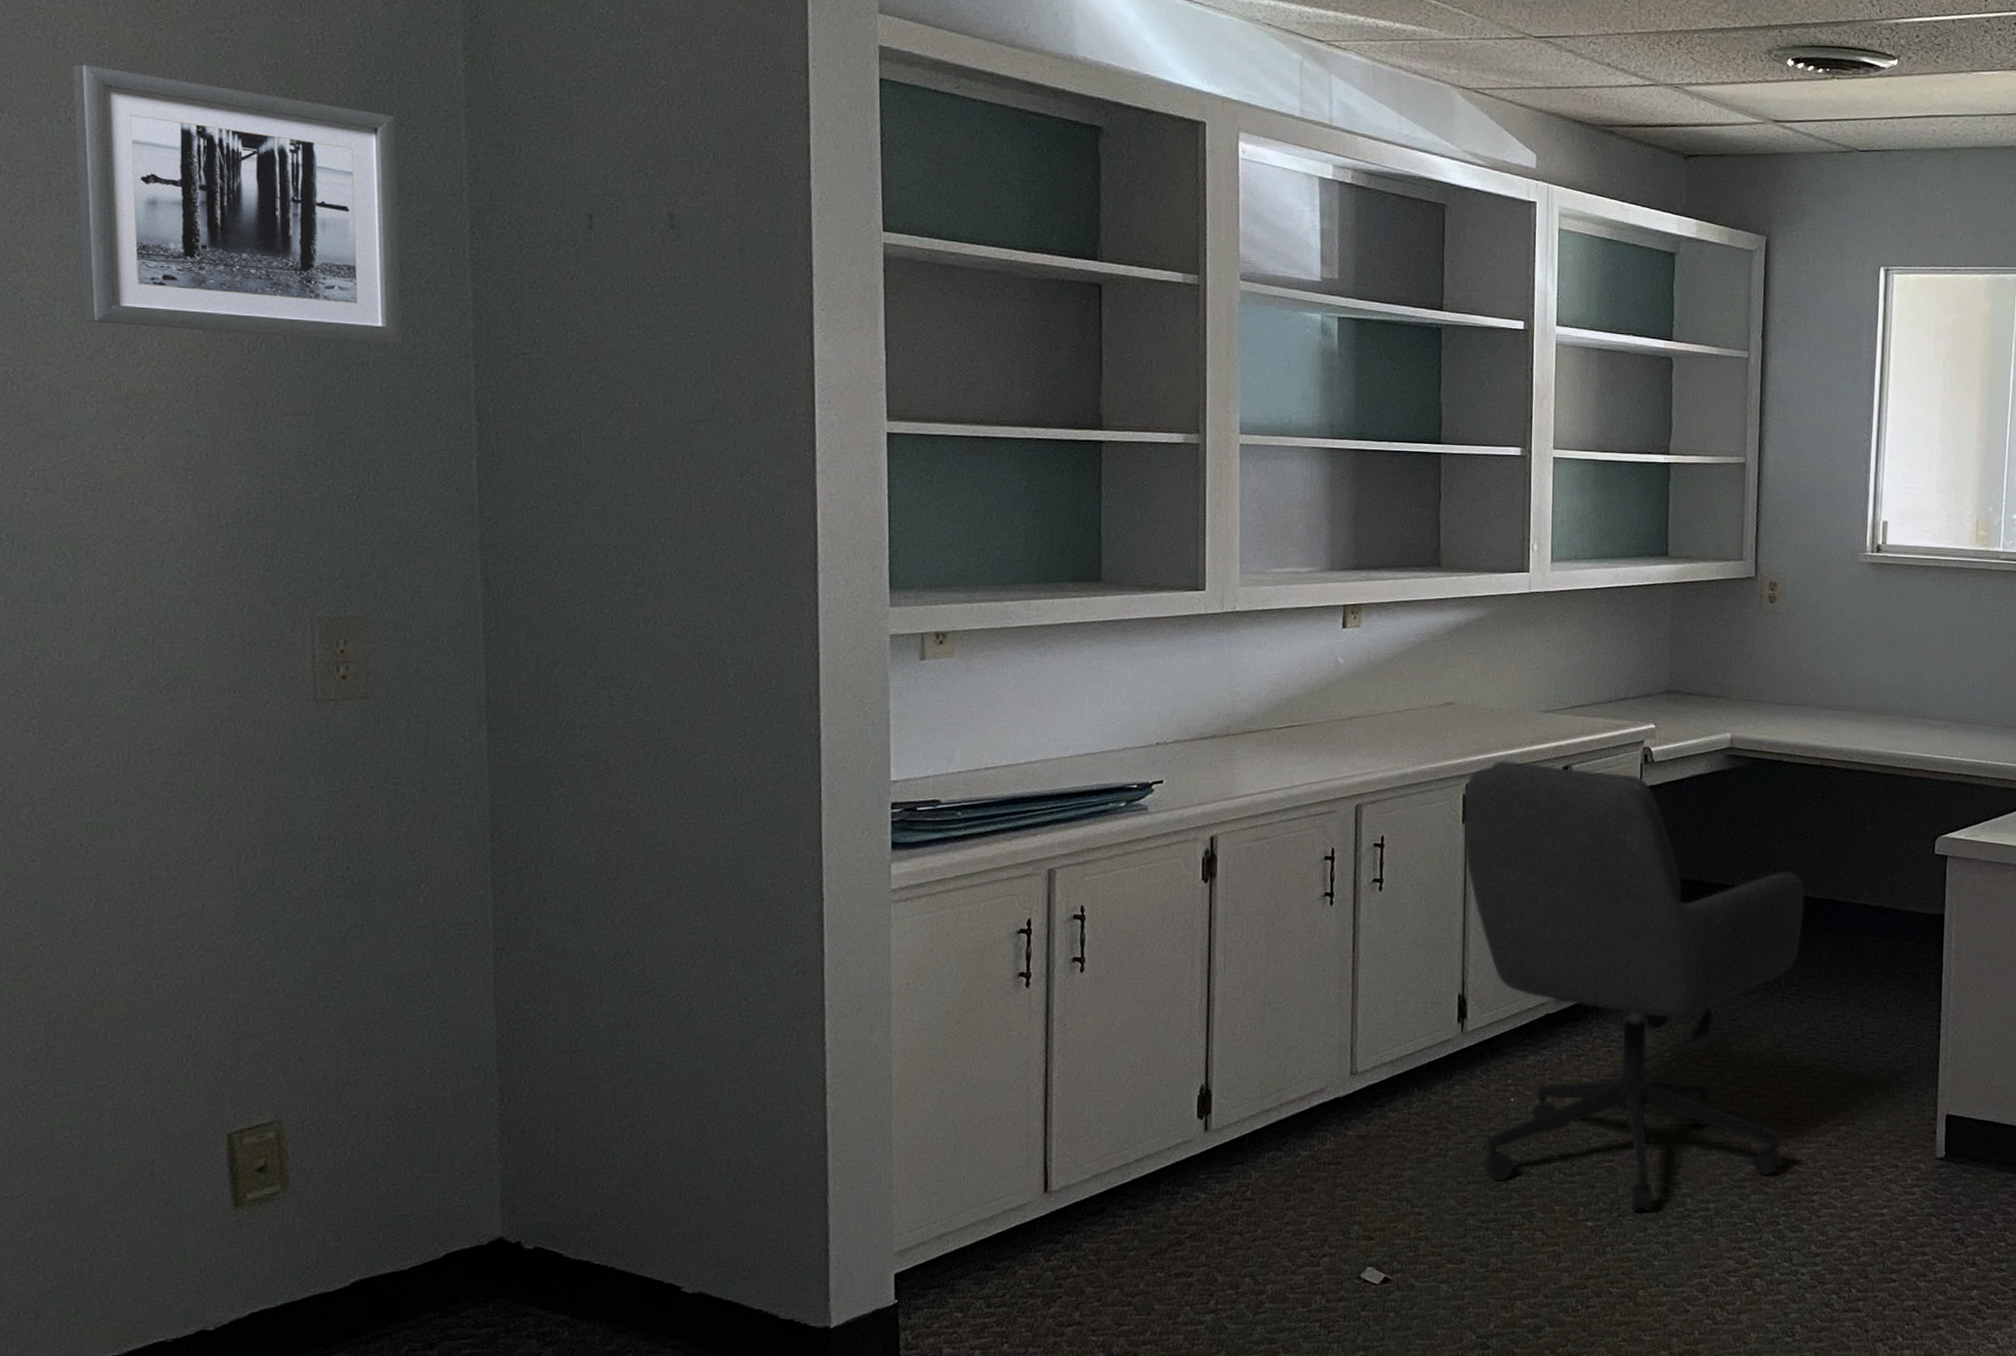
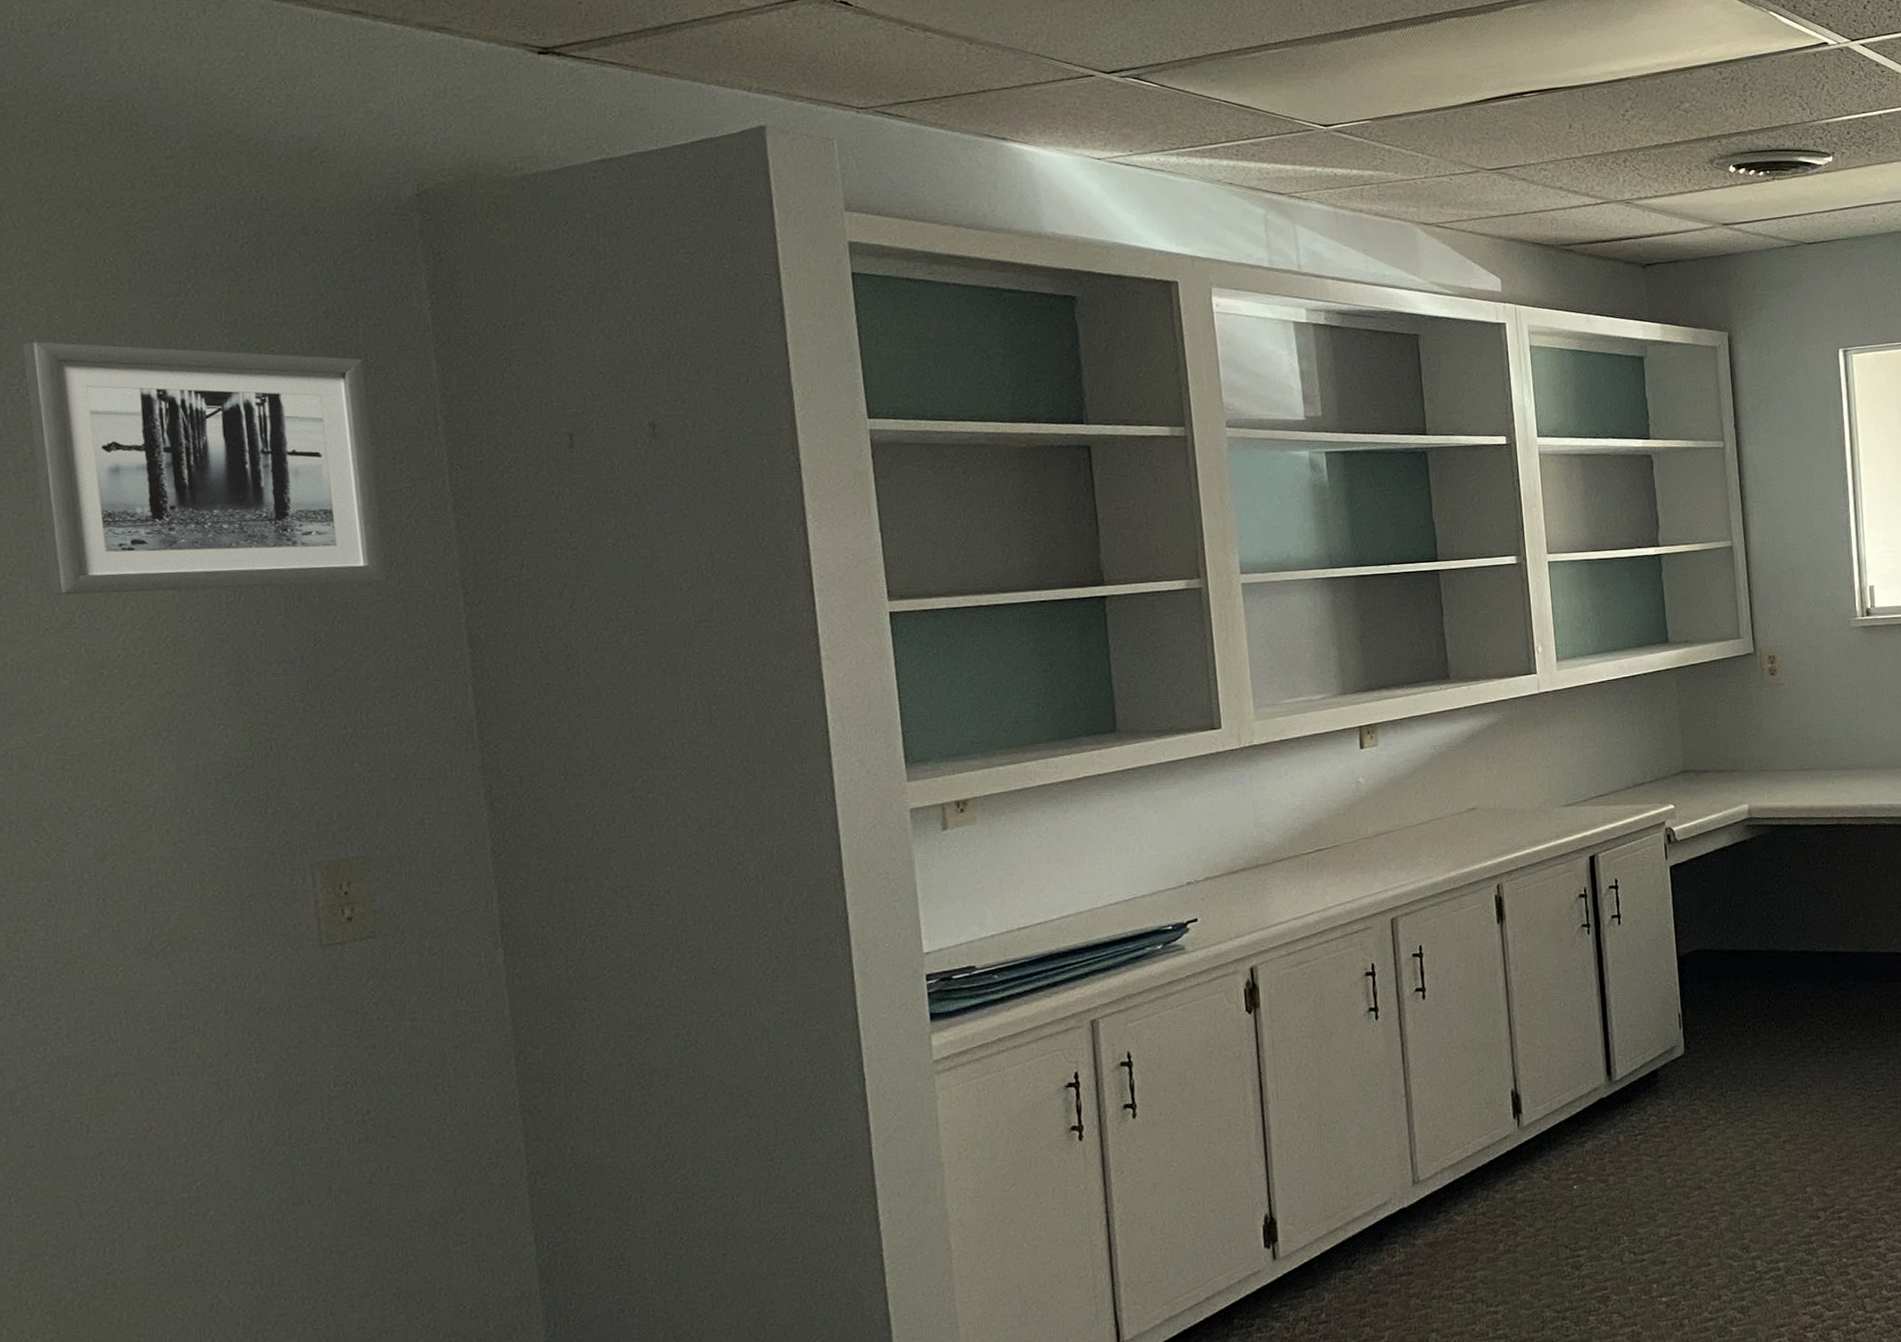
office chair: present [1463,760,1805,1212] -> none [1496,855,1845,1281]

